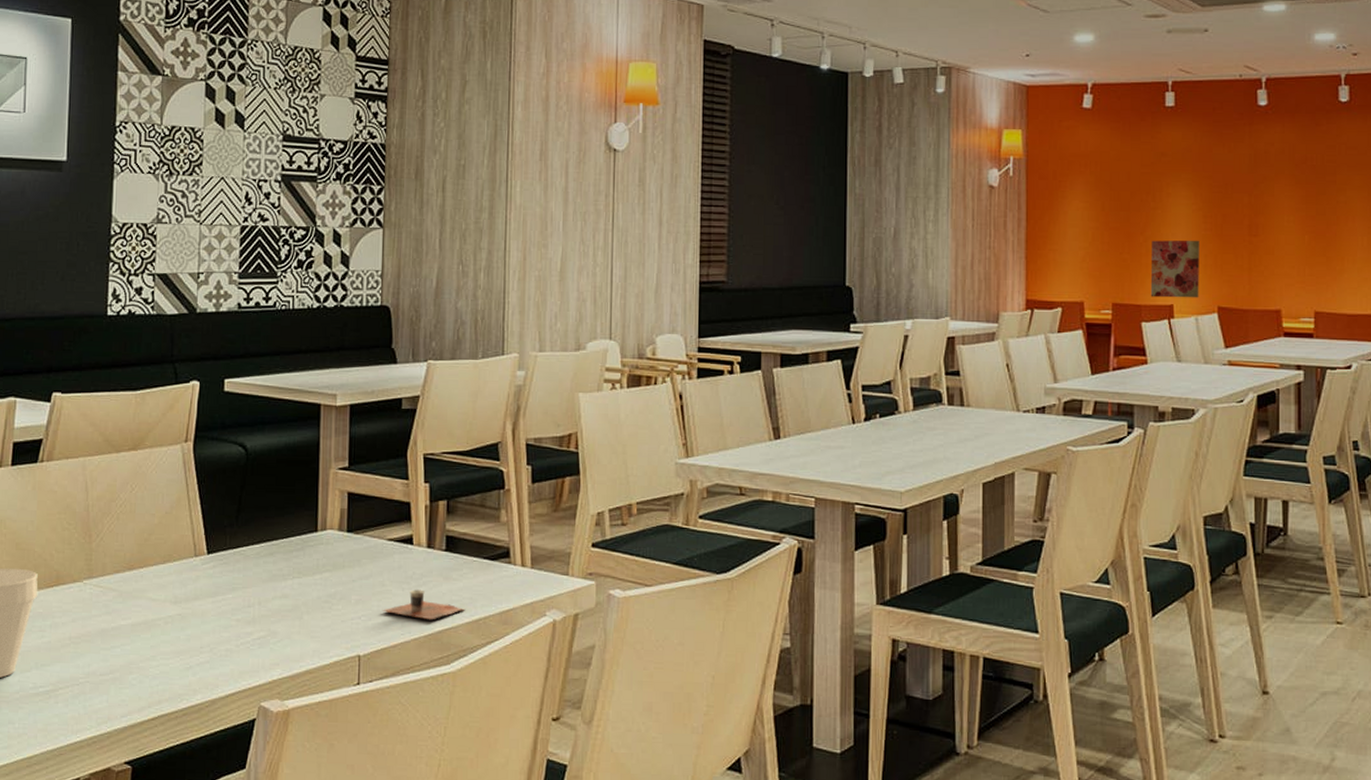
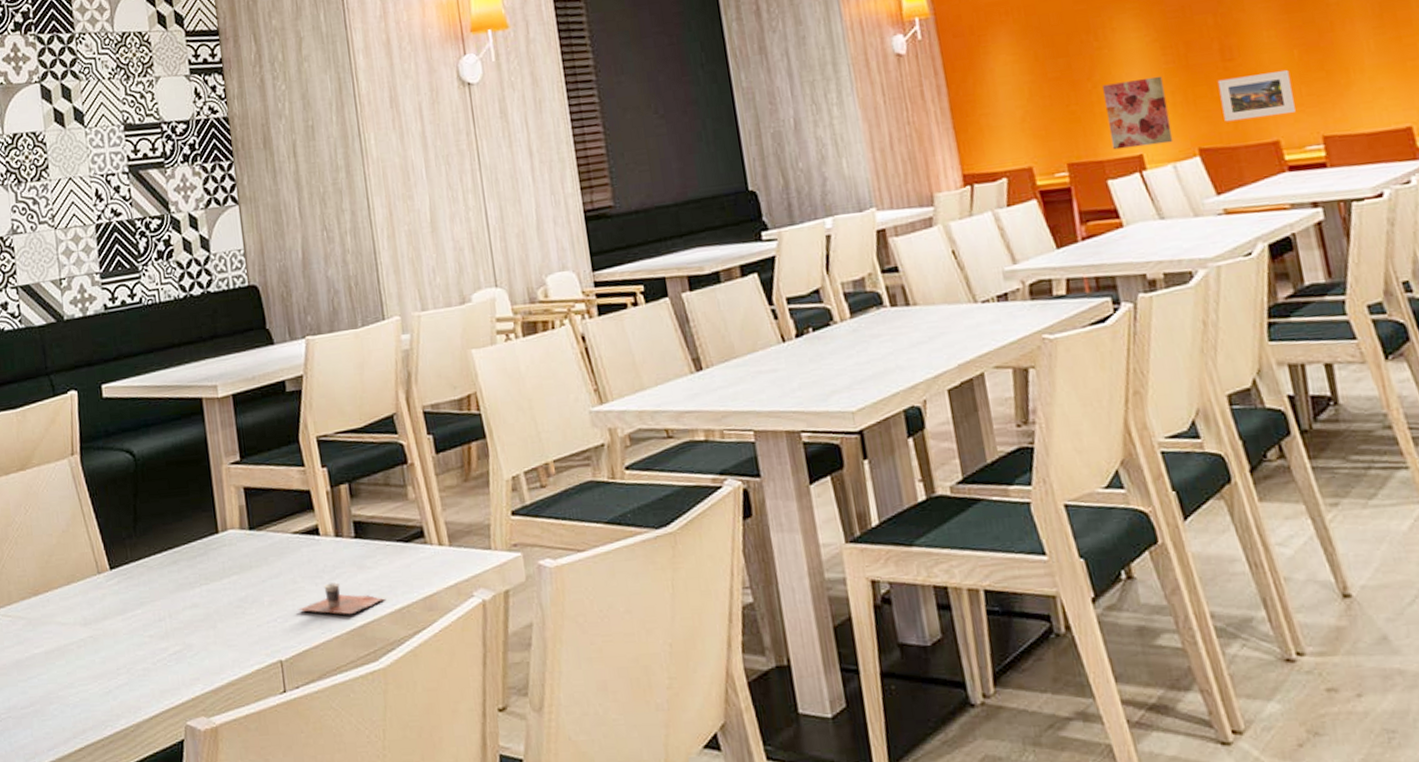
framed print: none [1242,251,1299,288] -> present [1217,70,1296,122]

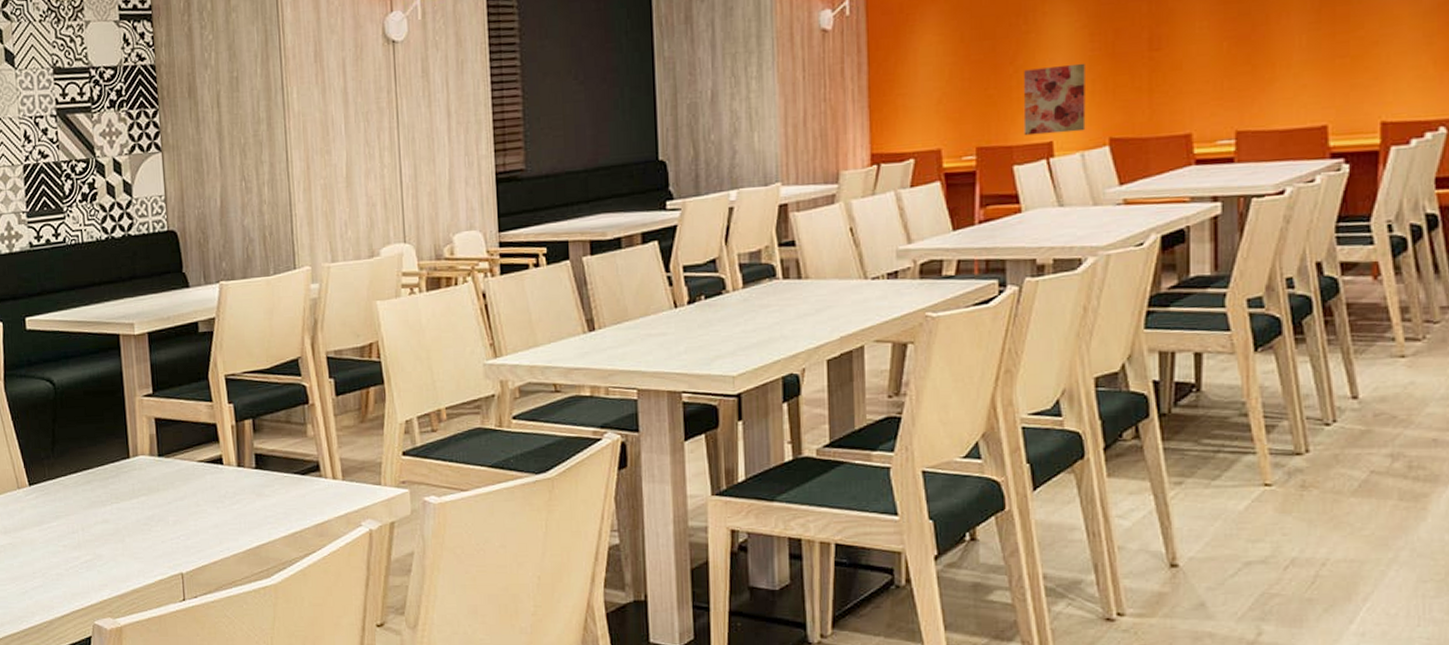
cup: present [298,582,385,615] -> none [200,507,280,536]
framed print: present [1217,70,1296,122] -> none [1140,63,1215,113]

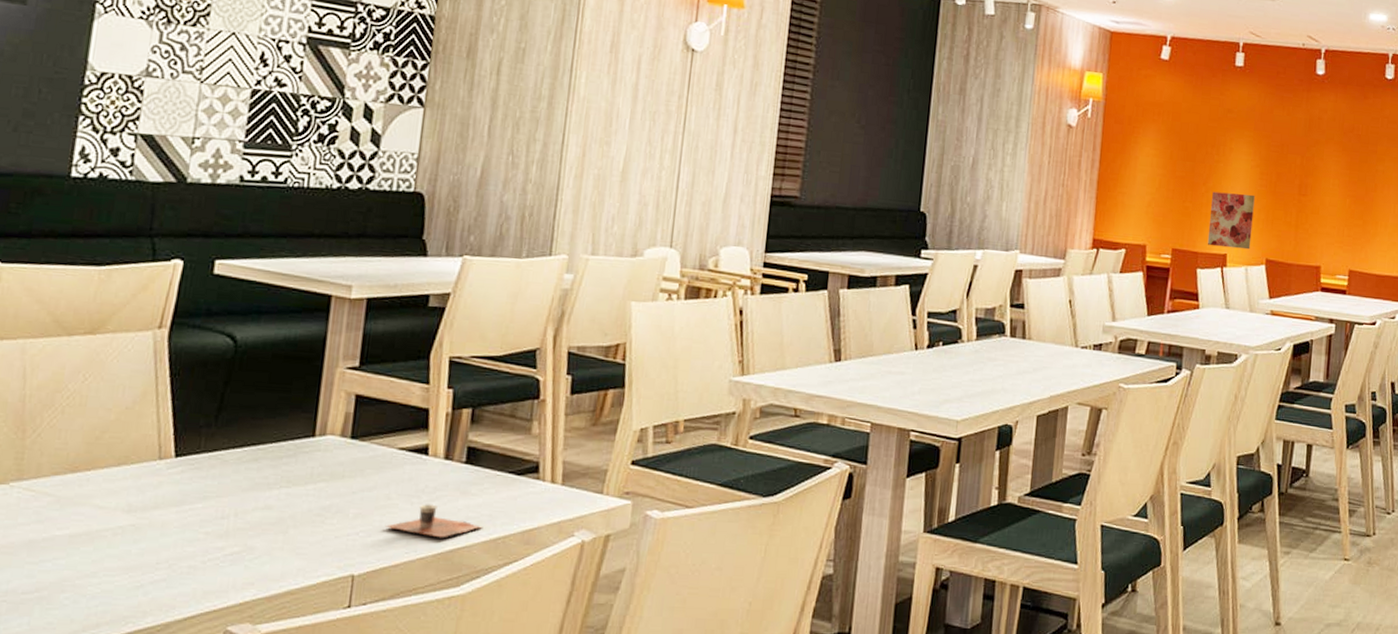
cup: none [200,507,280,536] -> present [386,504,482,538]

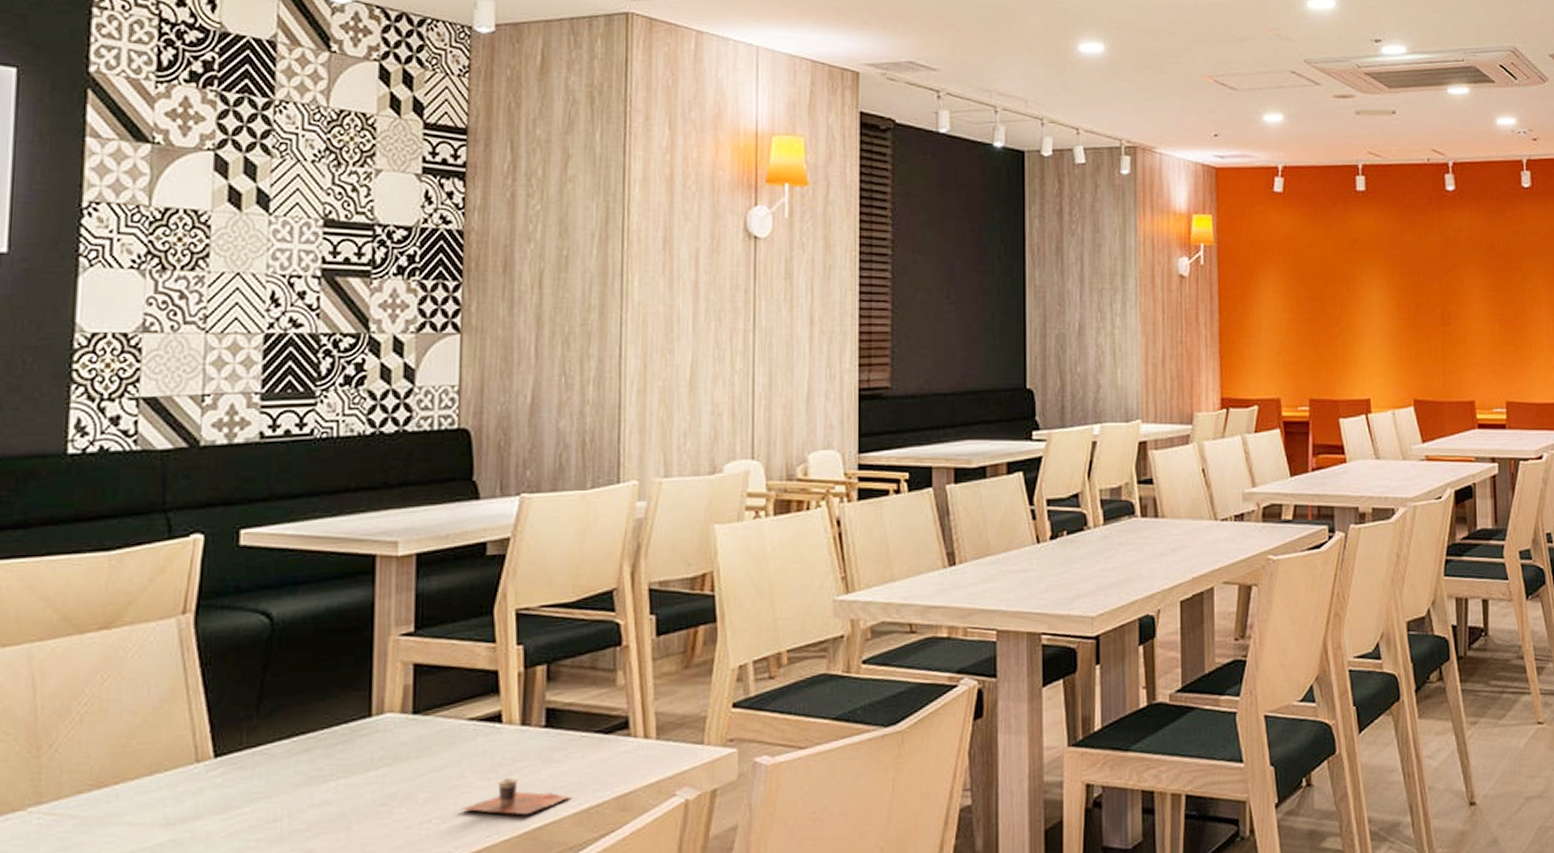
wall art: present [1207,191,1255,250] -> none [1346,330,1395,392]

